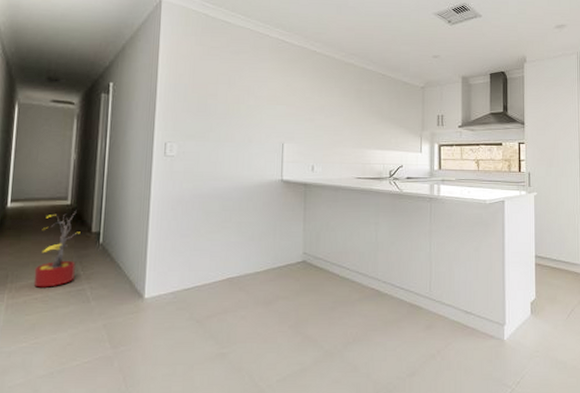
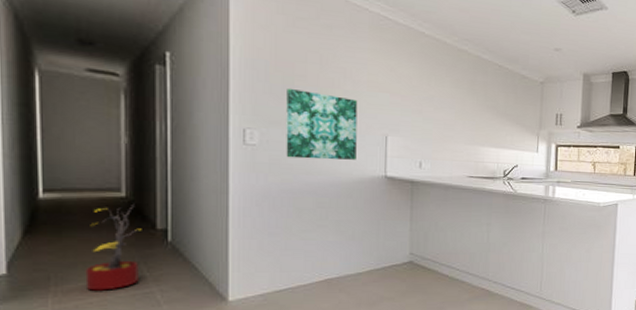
wall art: none [198,106,259,167] -> present [286,88,358,160]

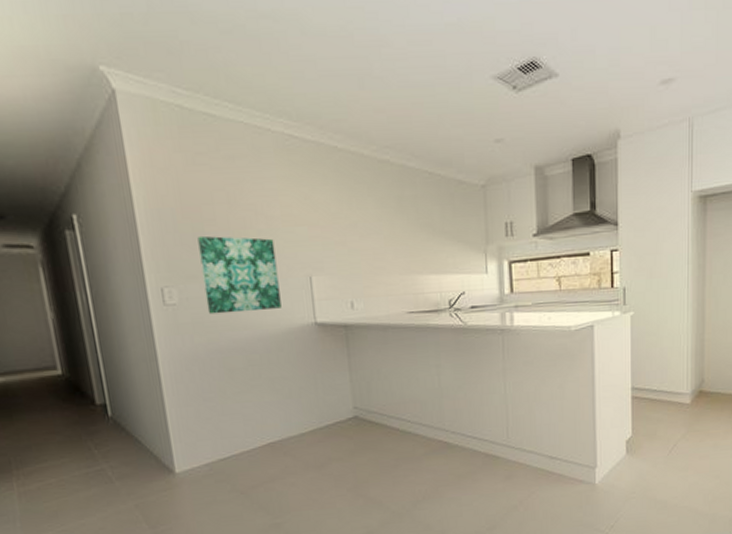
decorative plant: present [85,203,142,291] -> none [35,380,89,472]

